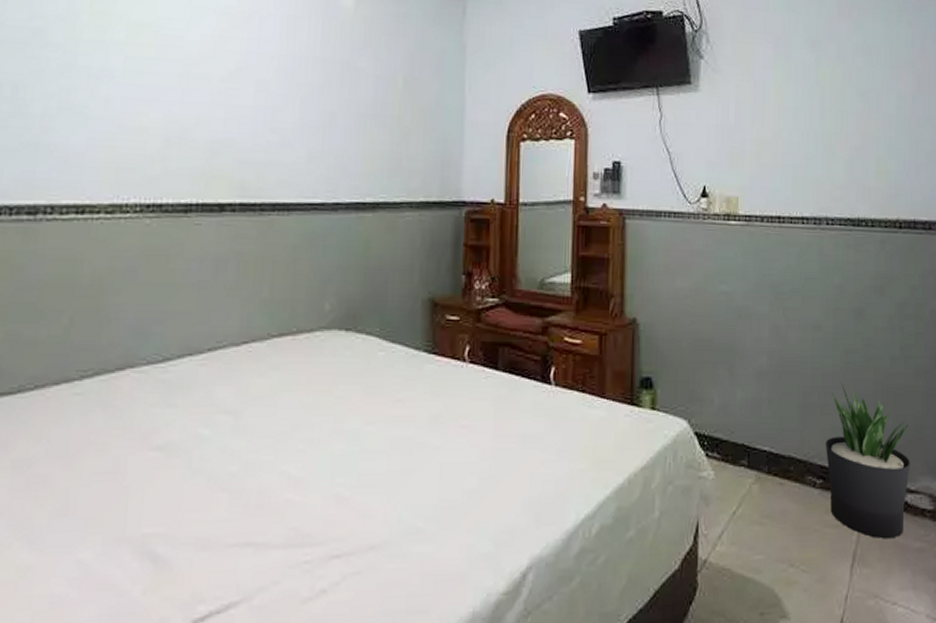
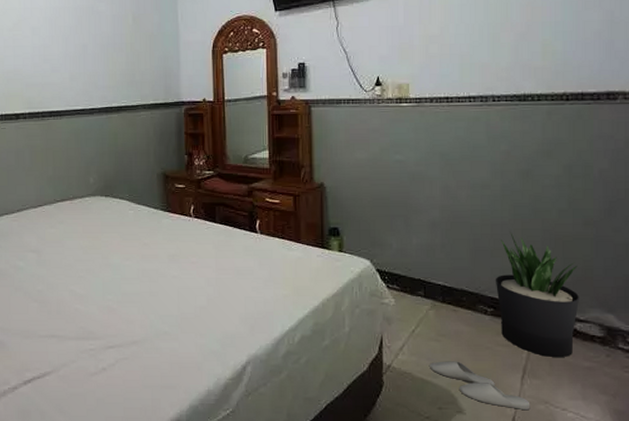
slippers: none [752,549,860,609] -> present [430,361,531,411]

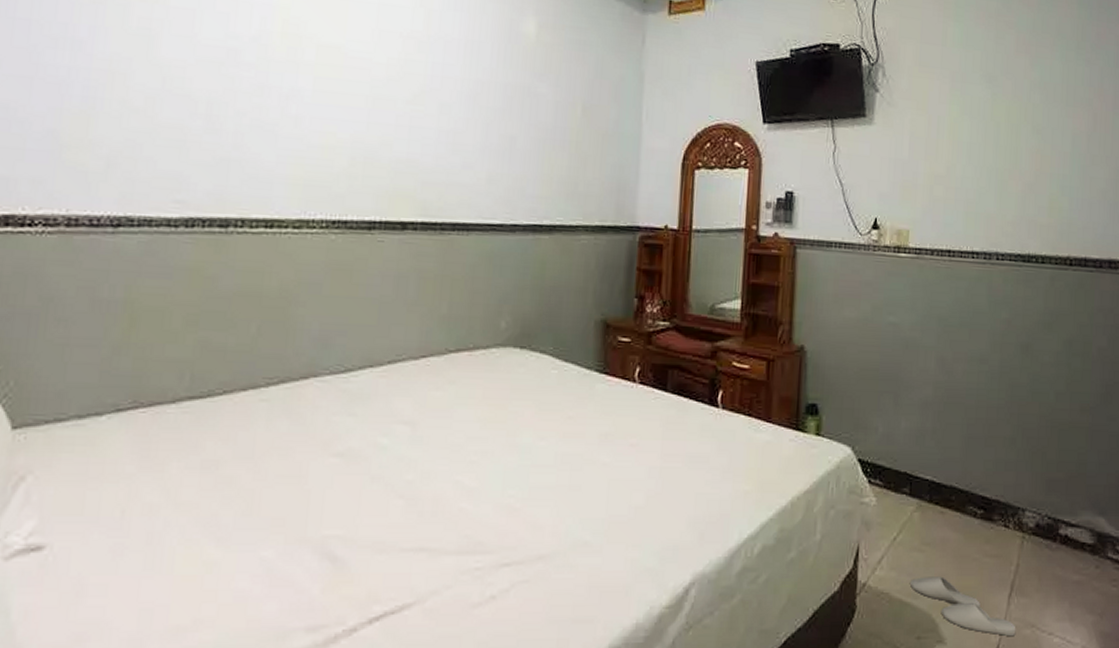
planter: present [495,231,579,358] -> none [987,415,1072,571]

